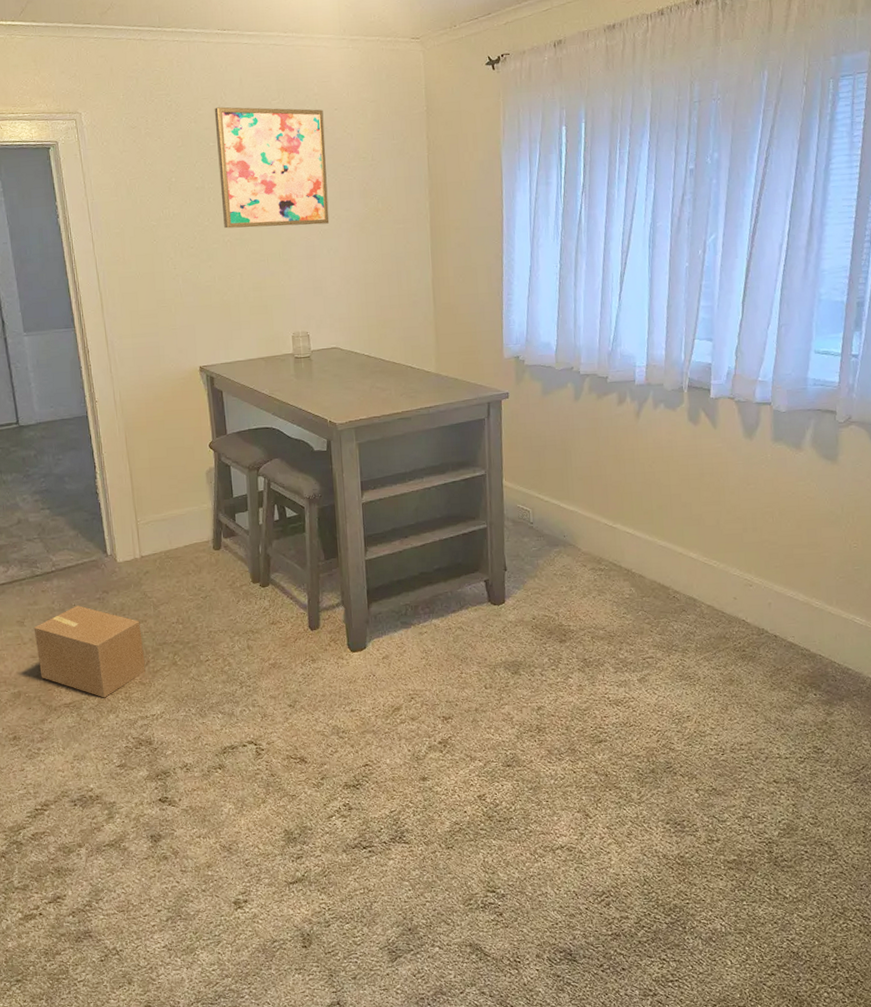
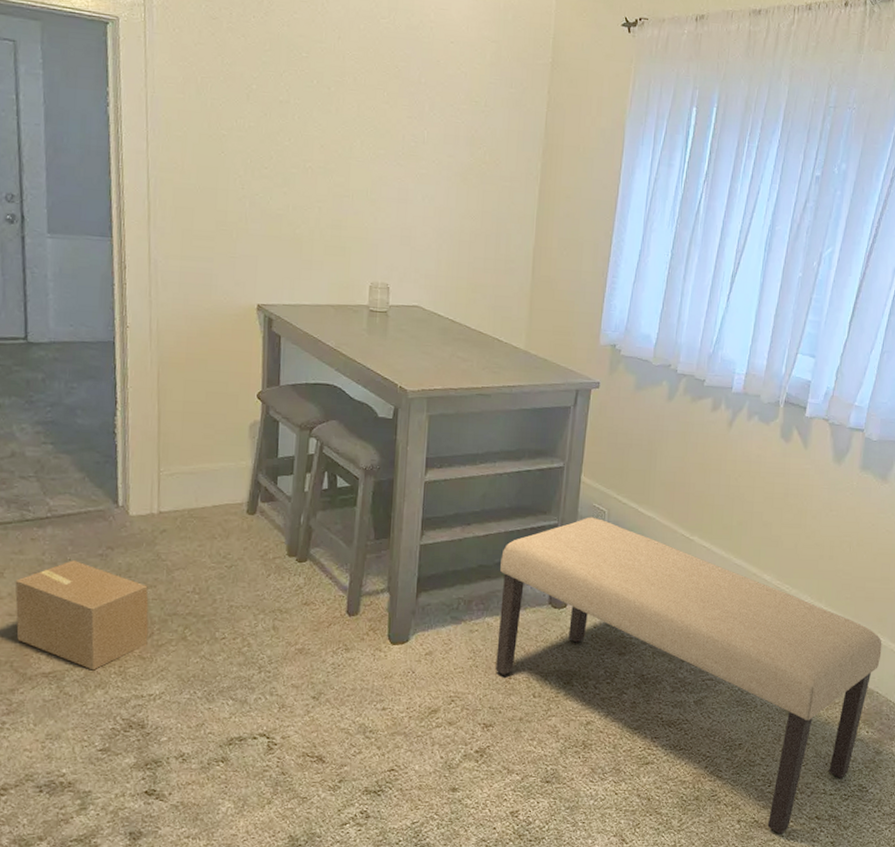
wall art: present [214,106,330,229] -> none [307,14,438,168]
bench: none [439,517,819,800] -> present [496,517,882,834]

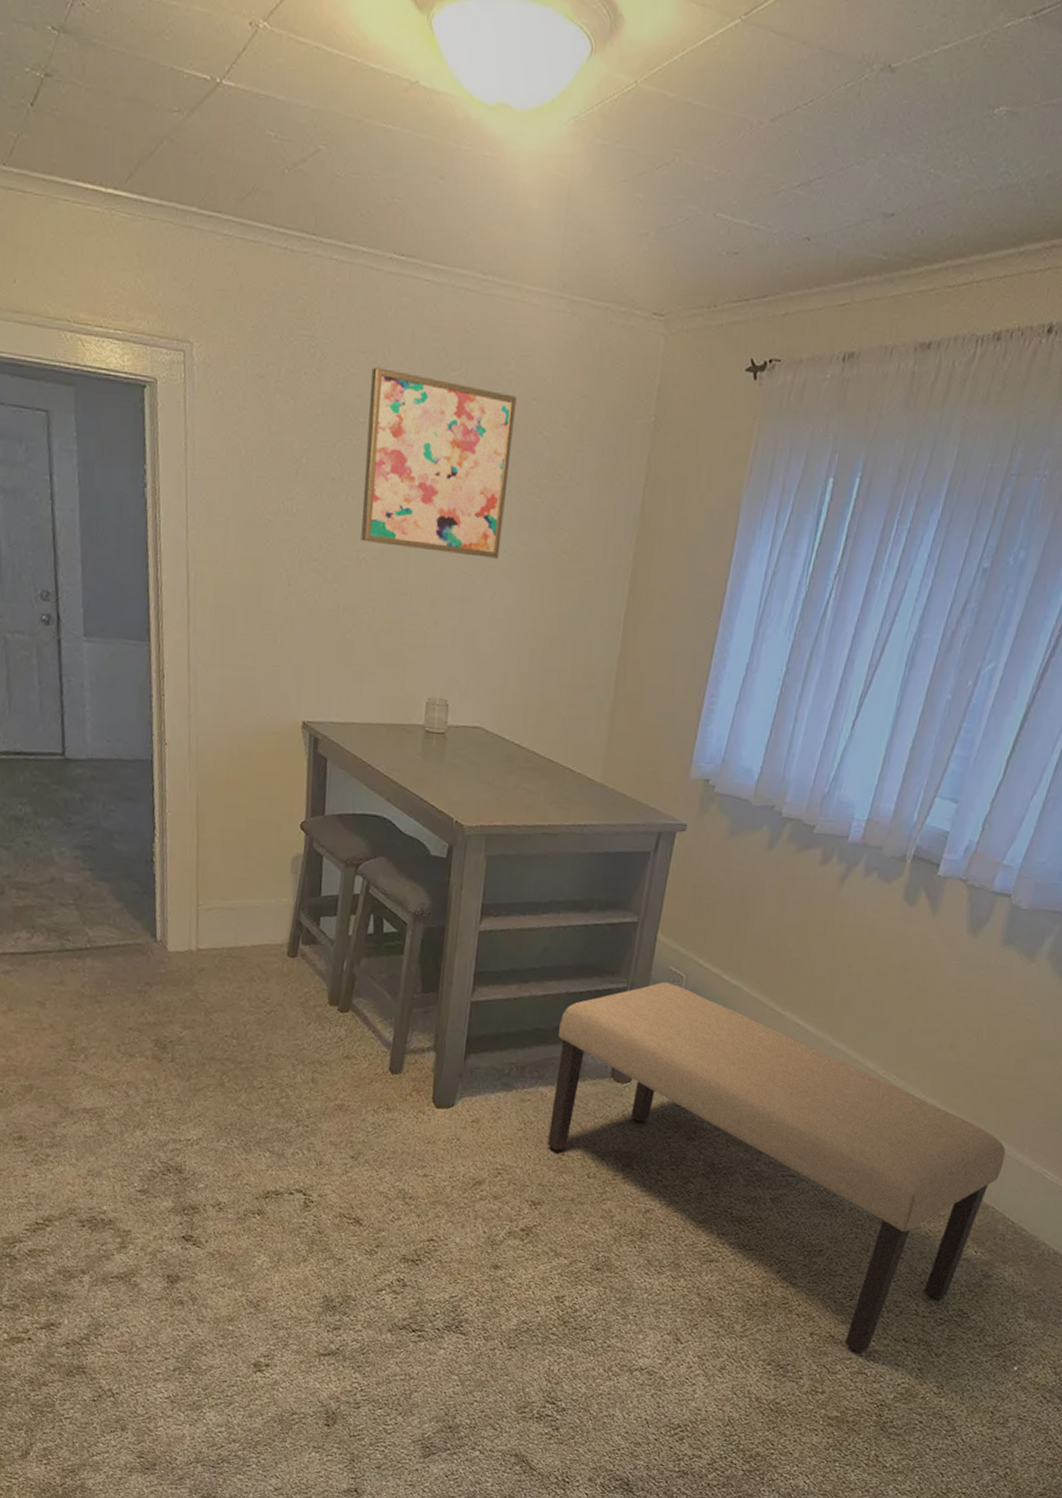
cardboard box: present [15,560,149,671] -> none [56,995,187,1110]
wall art: none [307,14,438,168] -> present [361,367,517,559]

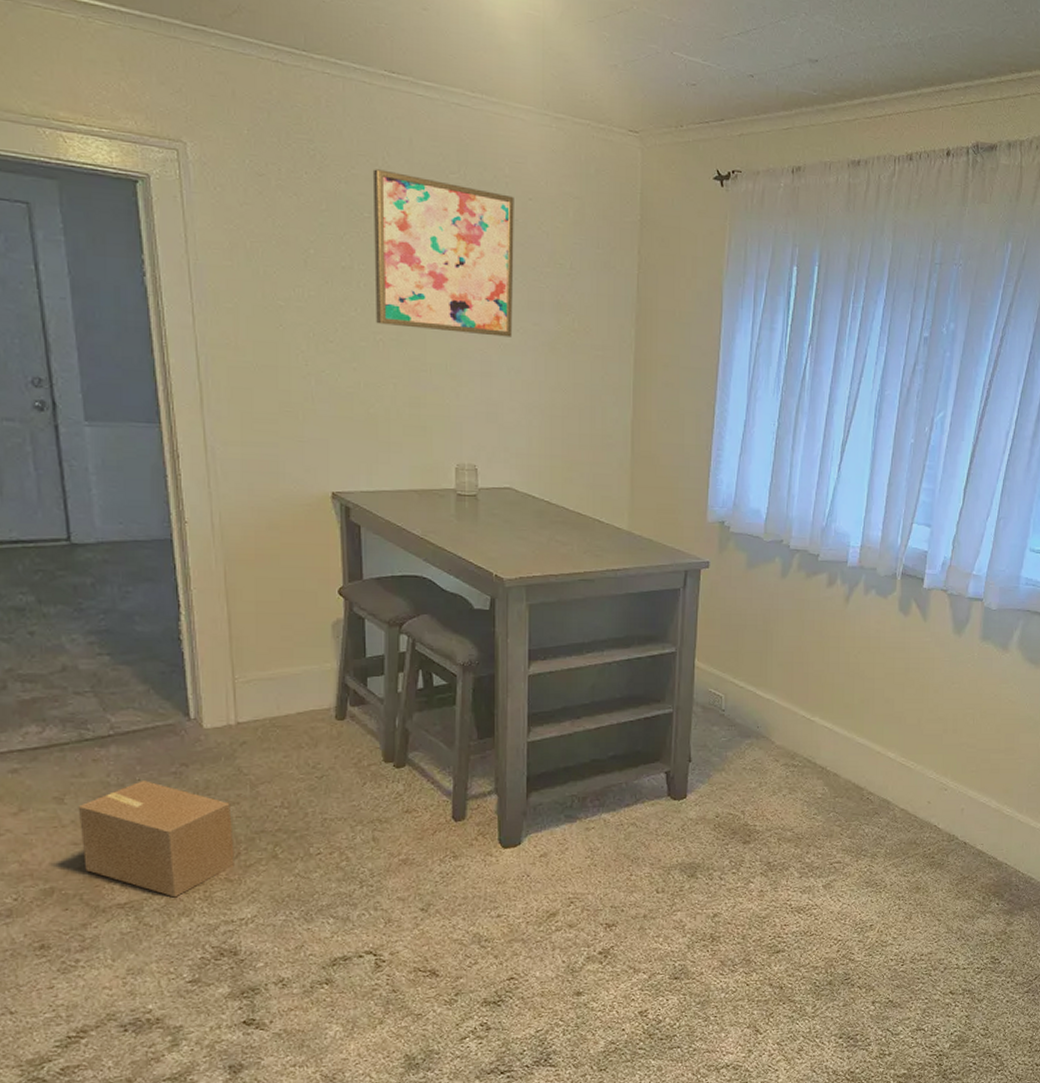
cardboard box: none [56,995,187,1110] -> present [78,780,234,898]
bench: present [547,981,1006,1354] -> none [615,703,1009,1012]

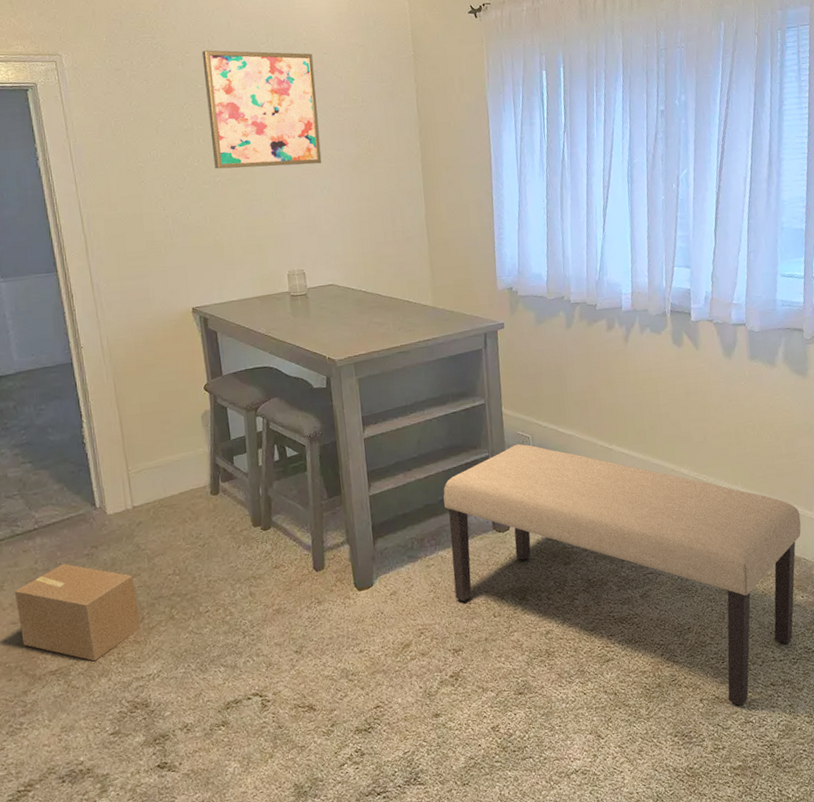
bench: none [615,703,1009,1012] -> present [443,443,801,706]

